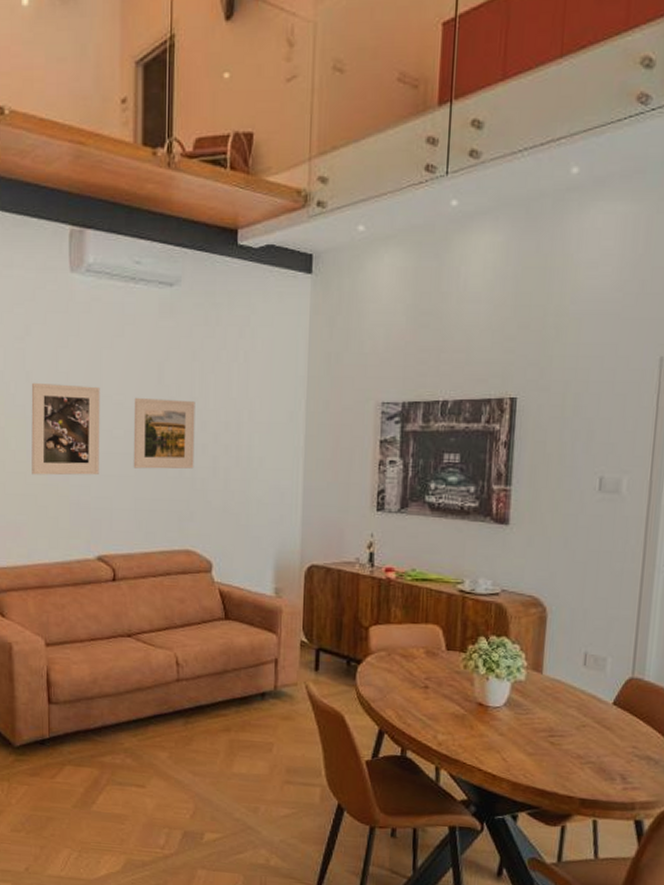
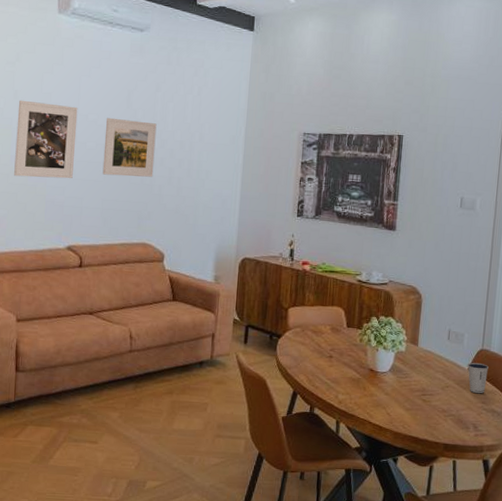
dixie cup: none [611,695,641,736] -> present [467,362,489,394]

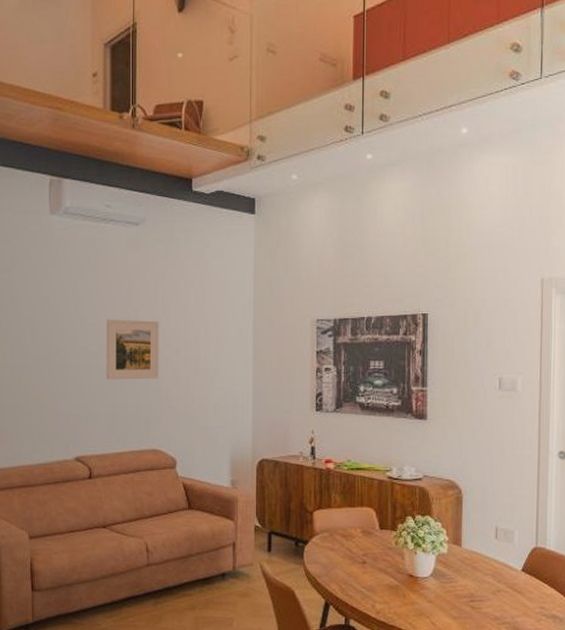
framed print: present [14,100,78,179] -> none [16,308,77,387]
dixie cup: present [467,362,489,394] -> none [520,562,545,598]

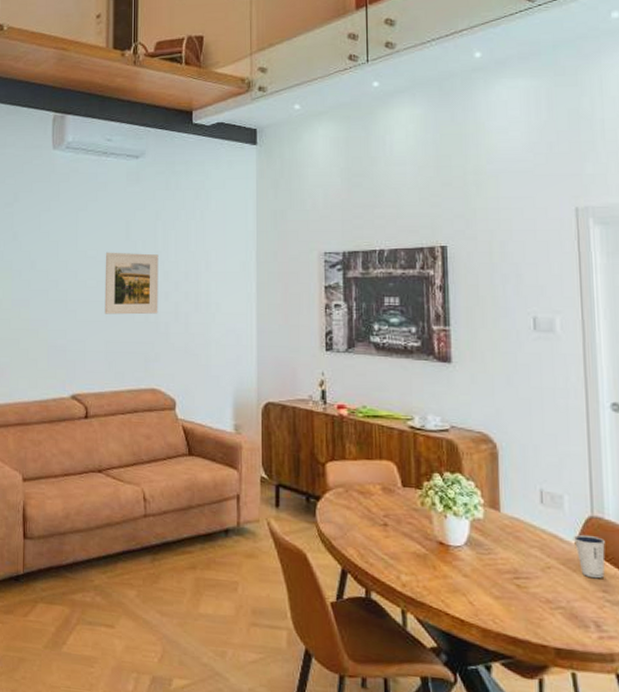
dixie cup: none [520,562,545,598] -> present [573,534,605,579]

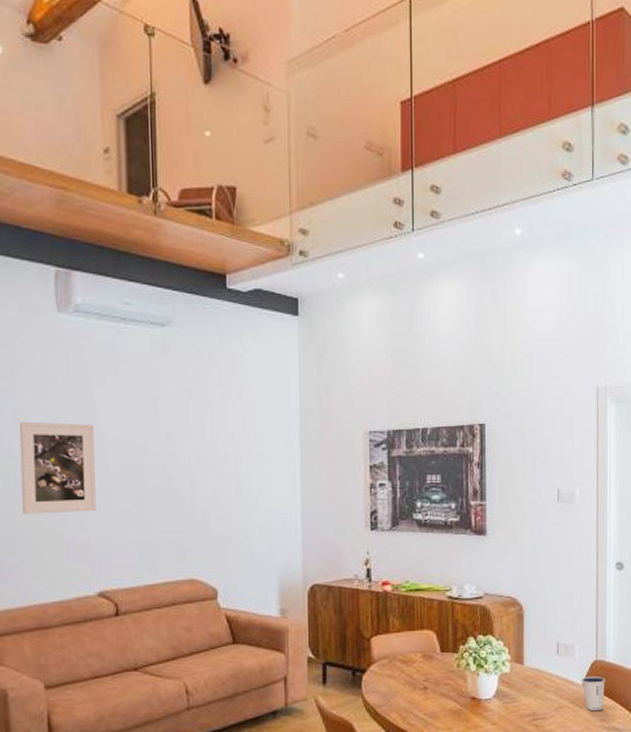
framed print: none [15,241,76,321] -> present [19,421,96,515]
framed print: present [104,252,159,315] -> none [130,433,195,503]

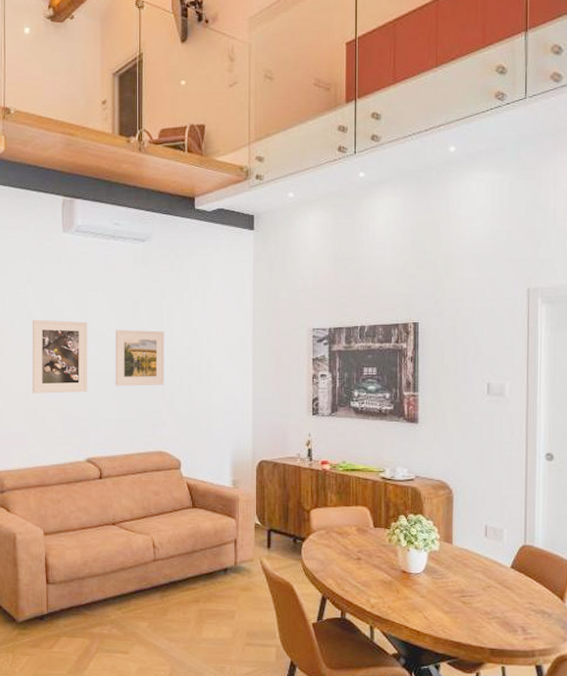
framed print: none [130,433,195,503] -> present [115,329,165,386]
dixie cup: present [581,676,605,711] -> none [509,559,533,594]

